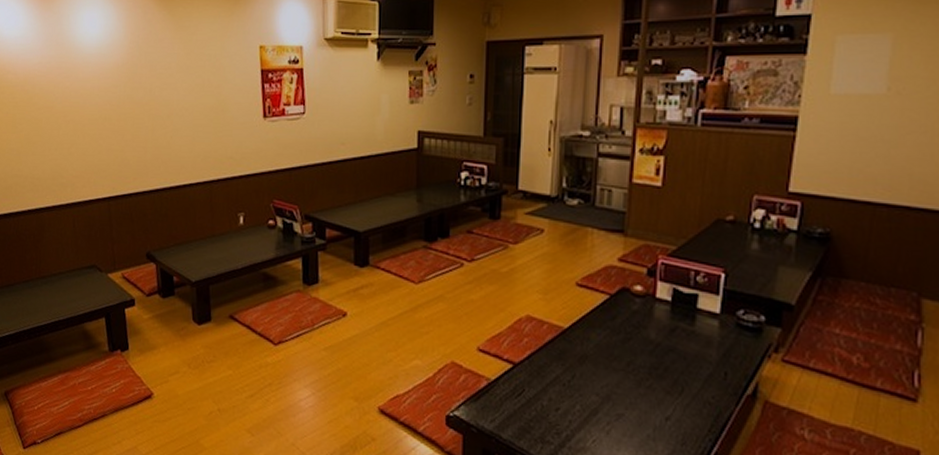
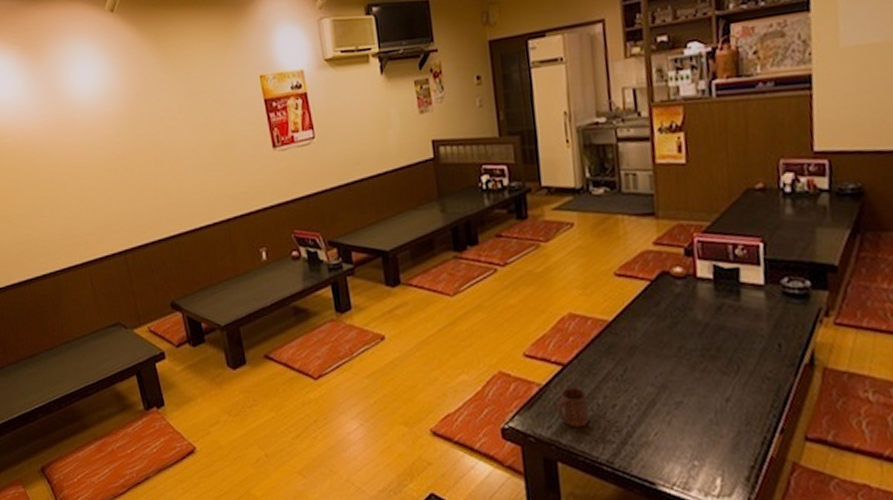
cup: none [502,385,533,425] -> present [556,387,589,428]

